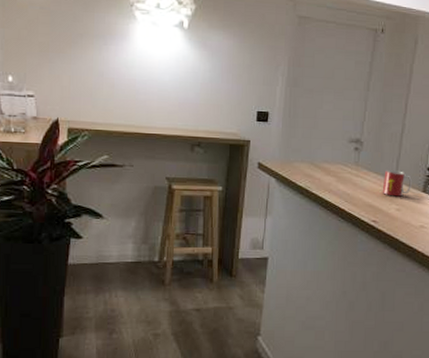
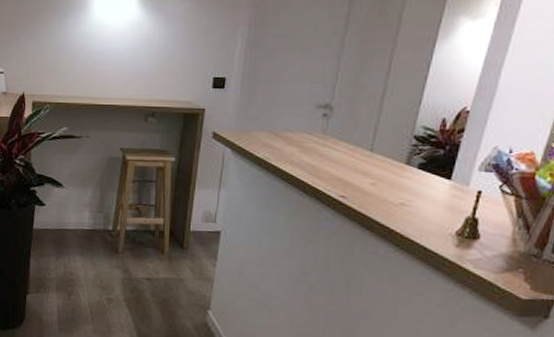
mug: present [382,170,412,197] -> none [354,139,393,169]

